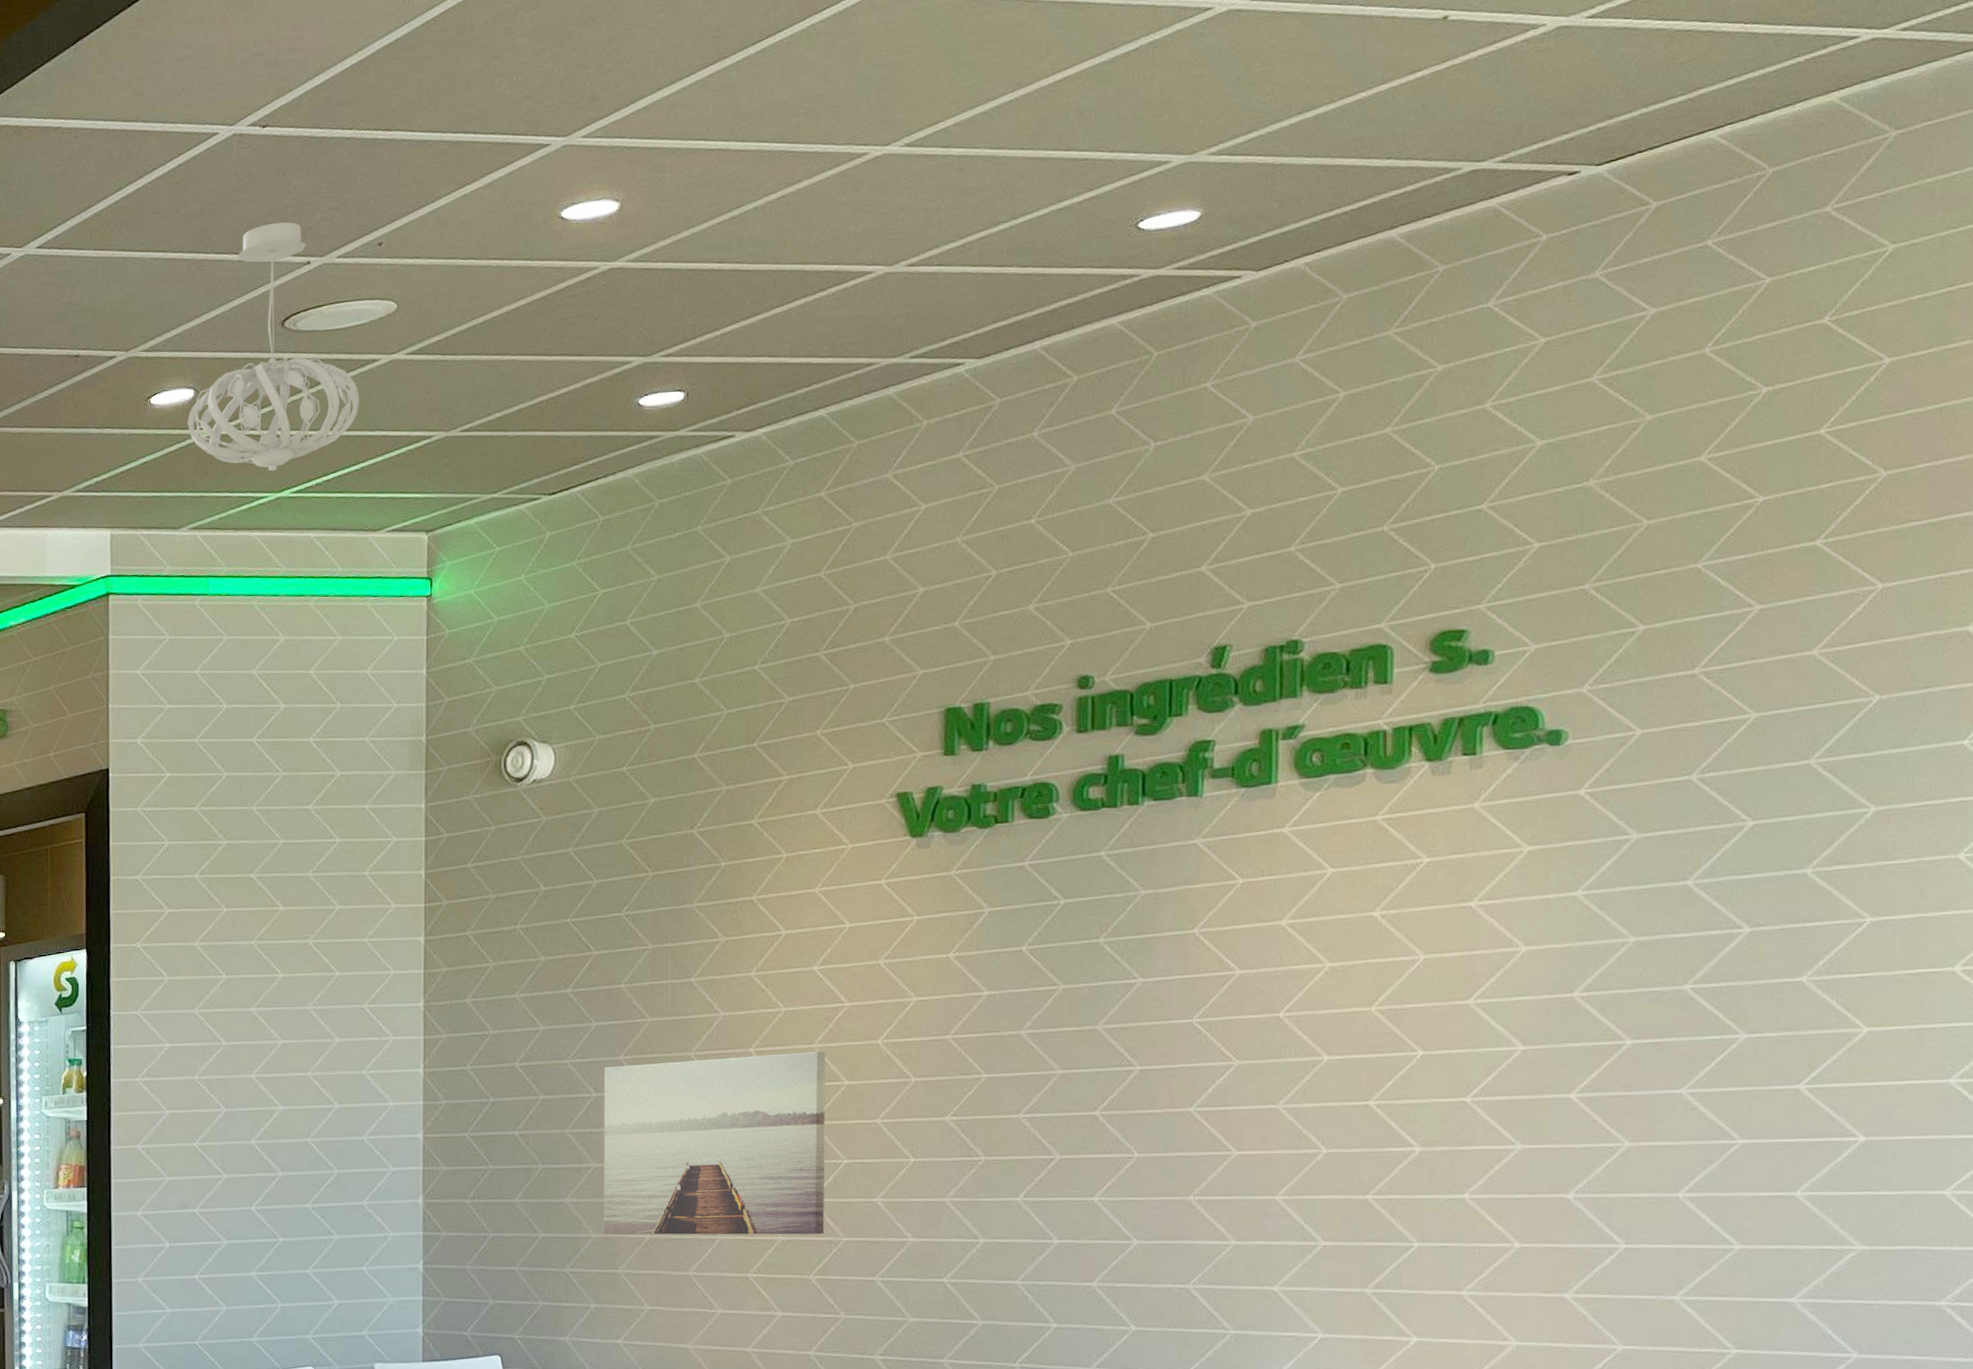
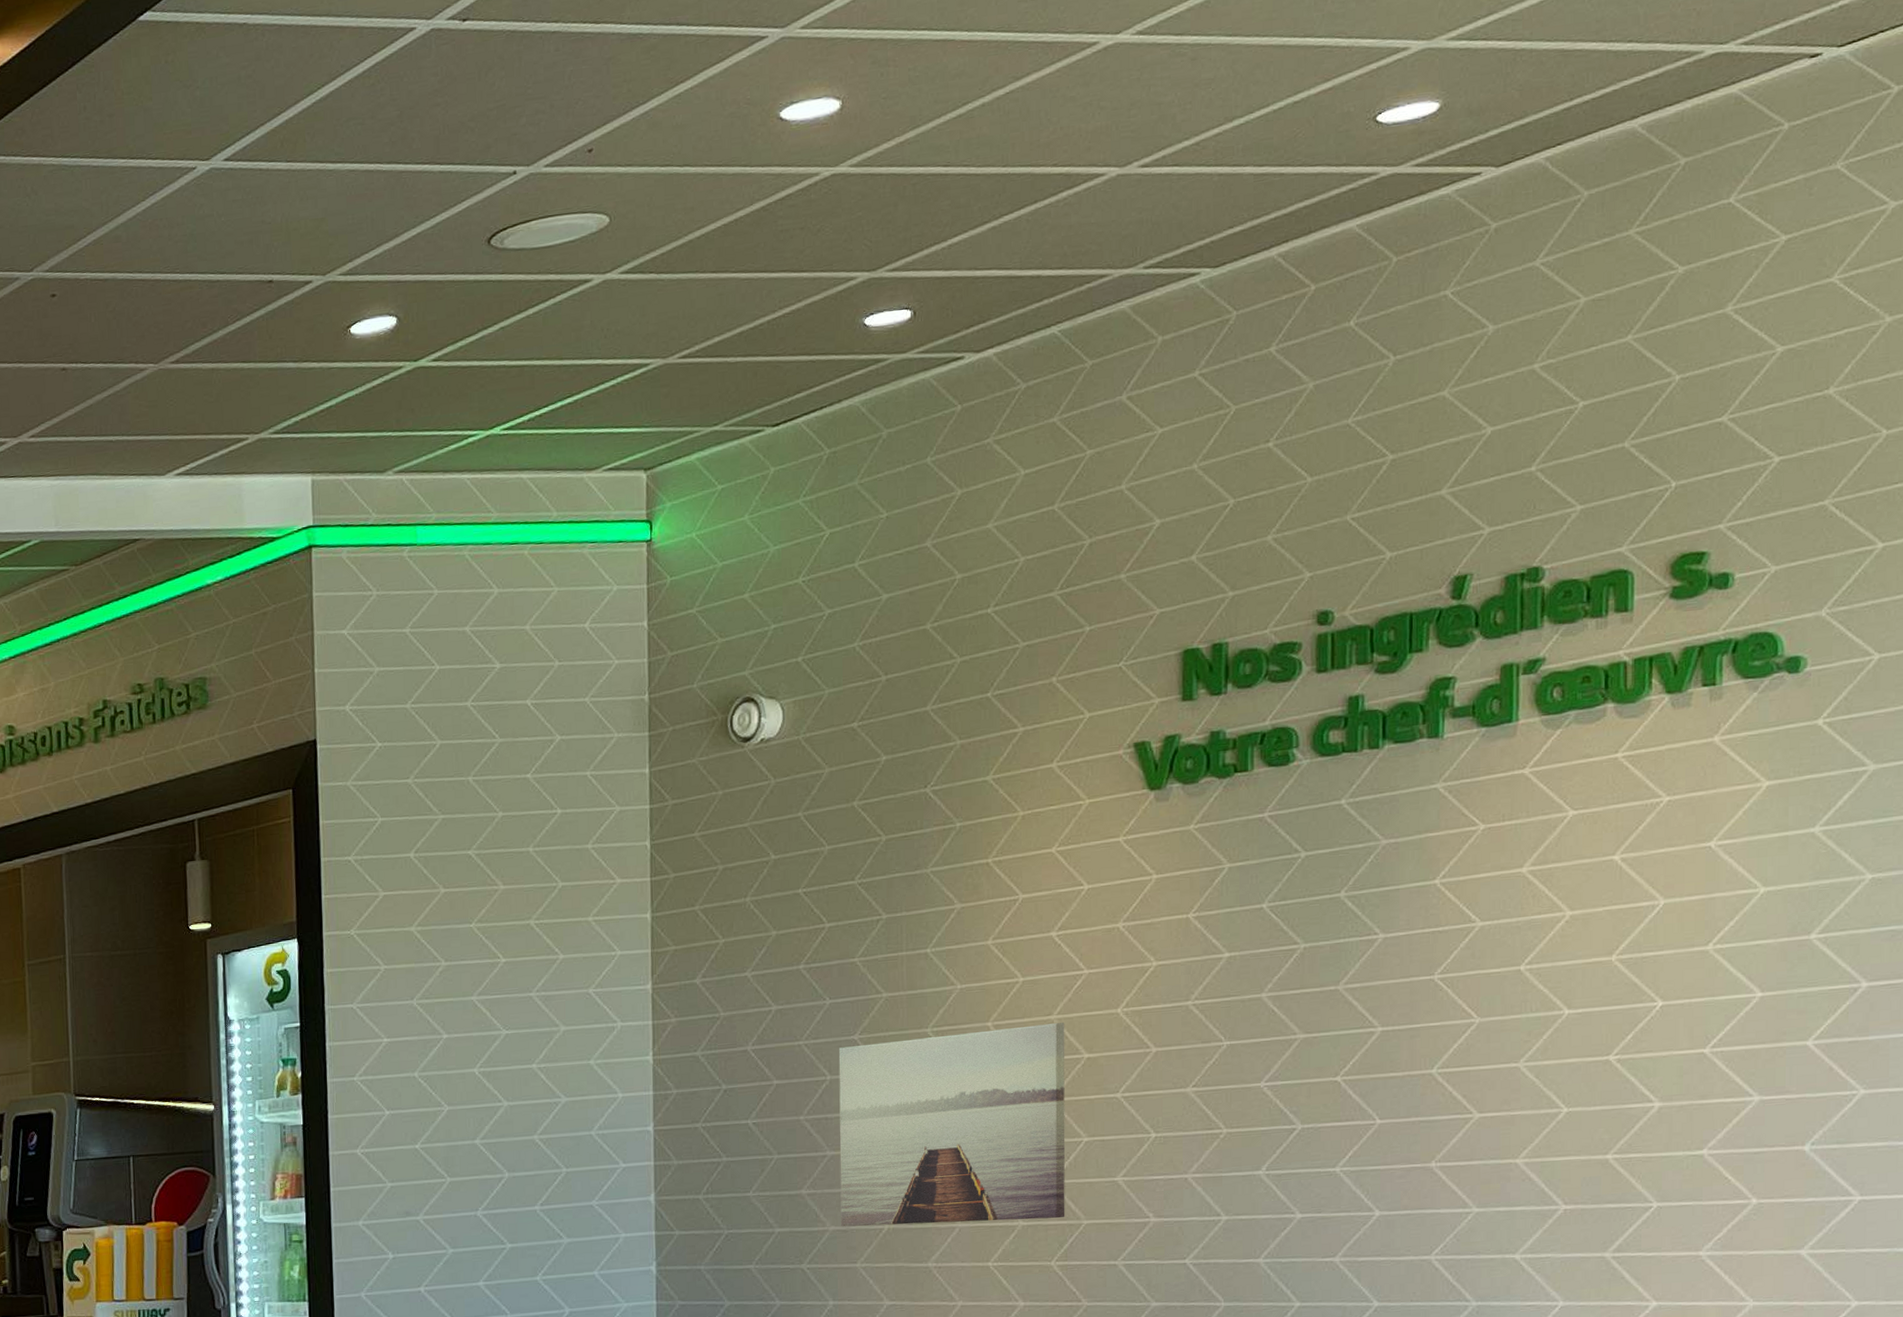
pendant light: present [188,222,360,472] -> none [390,127,573,407]

